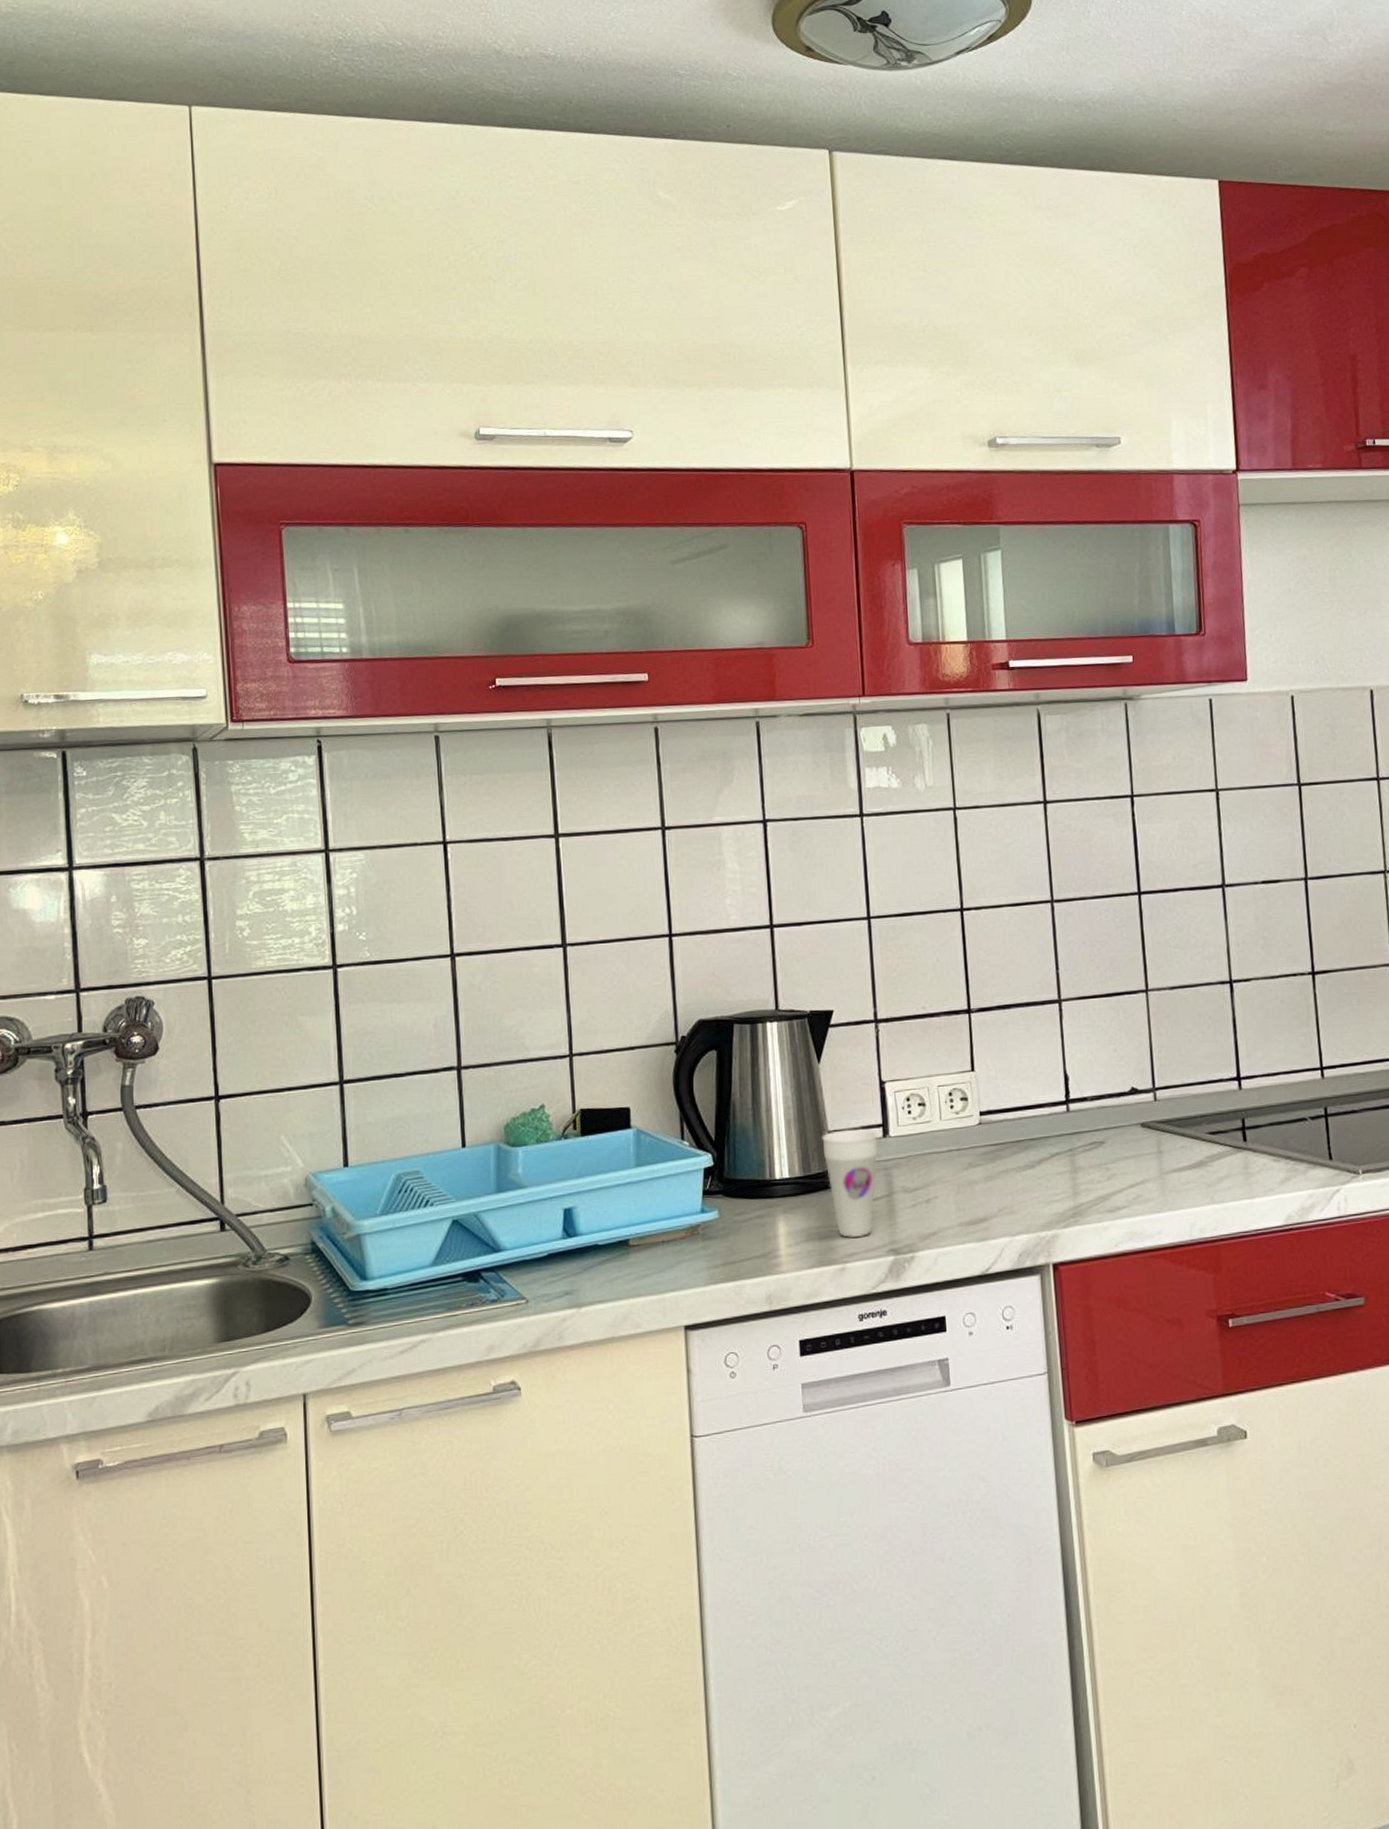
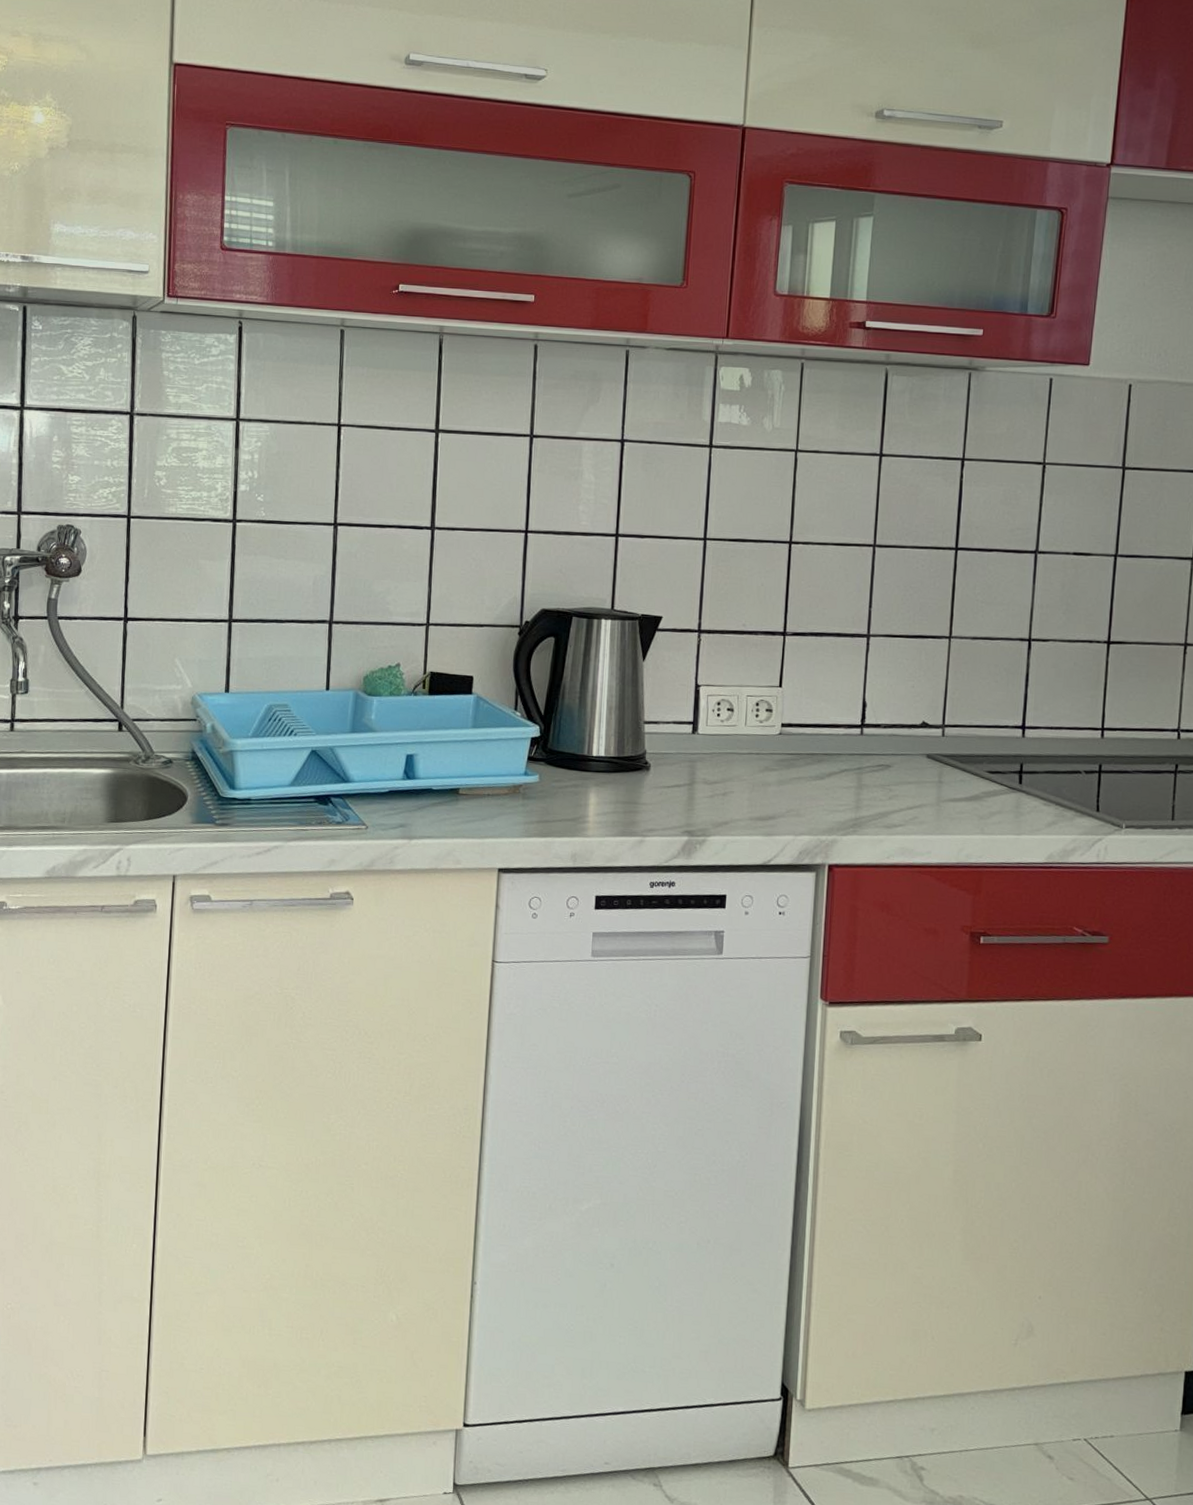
cup: present [822,1128,878,1238] -> none [637,722,688,816]

